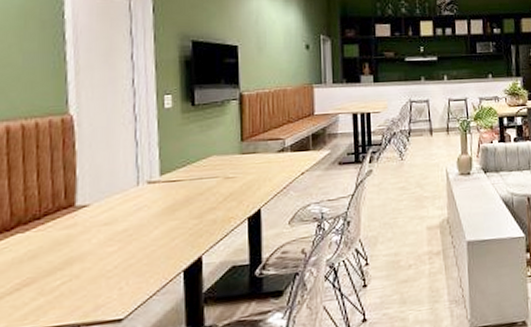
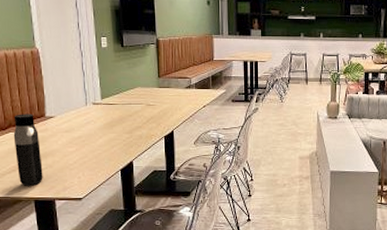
water bottle: none [22,204,65,312] -> present [13,114,43,186]

